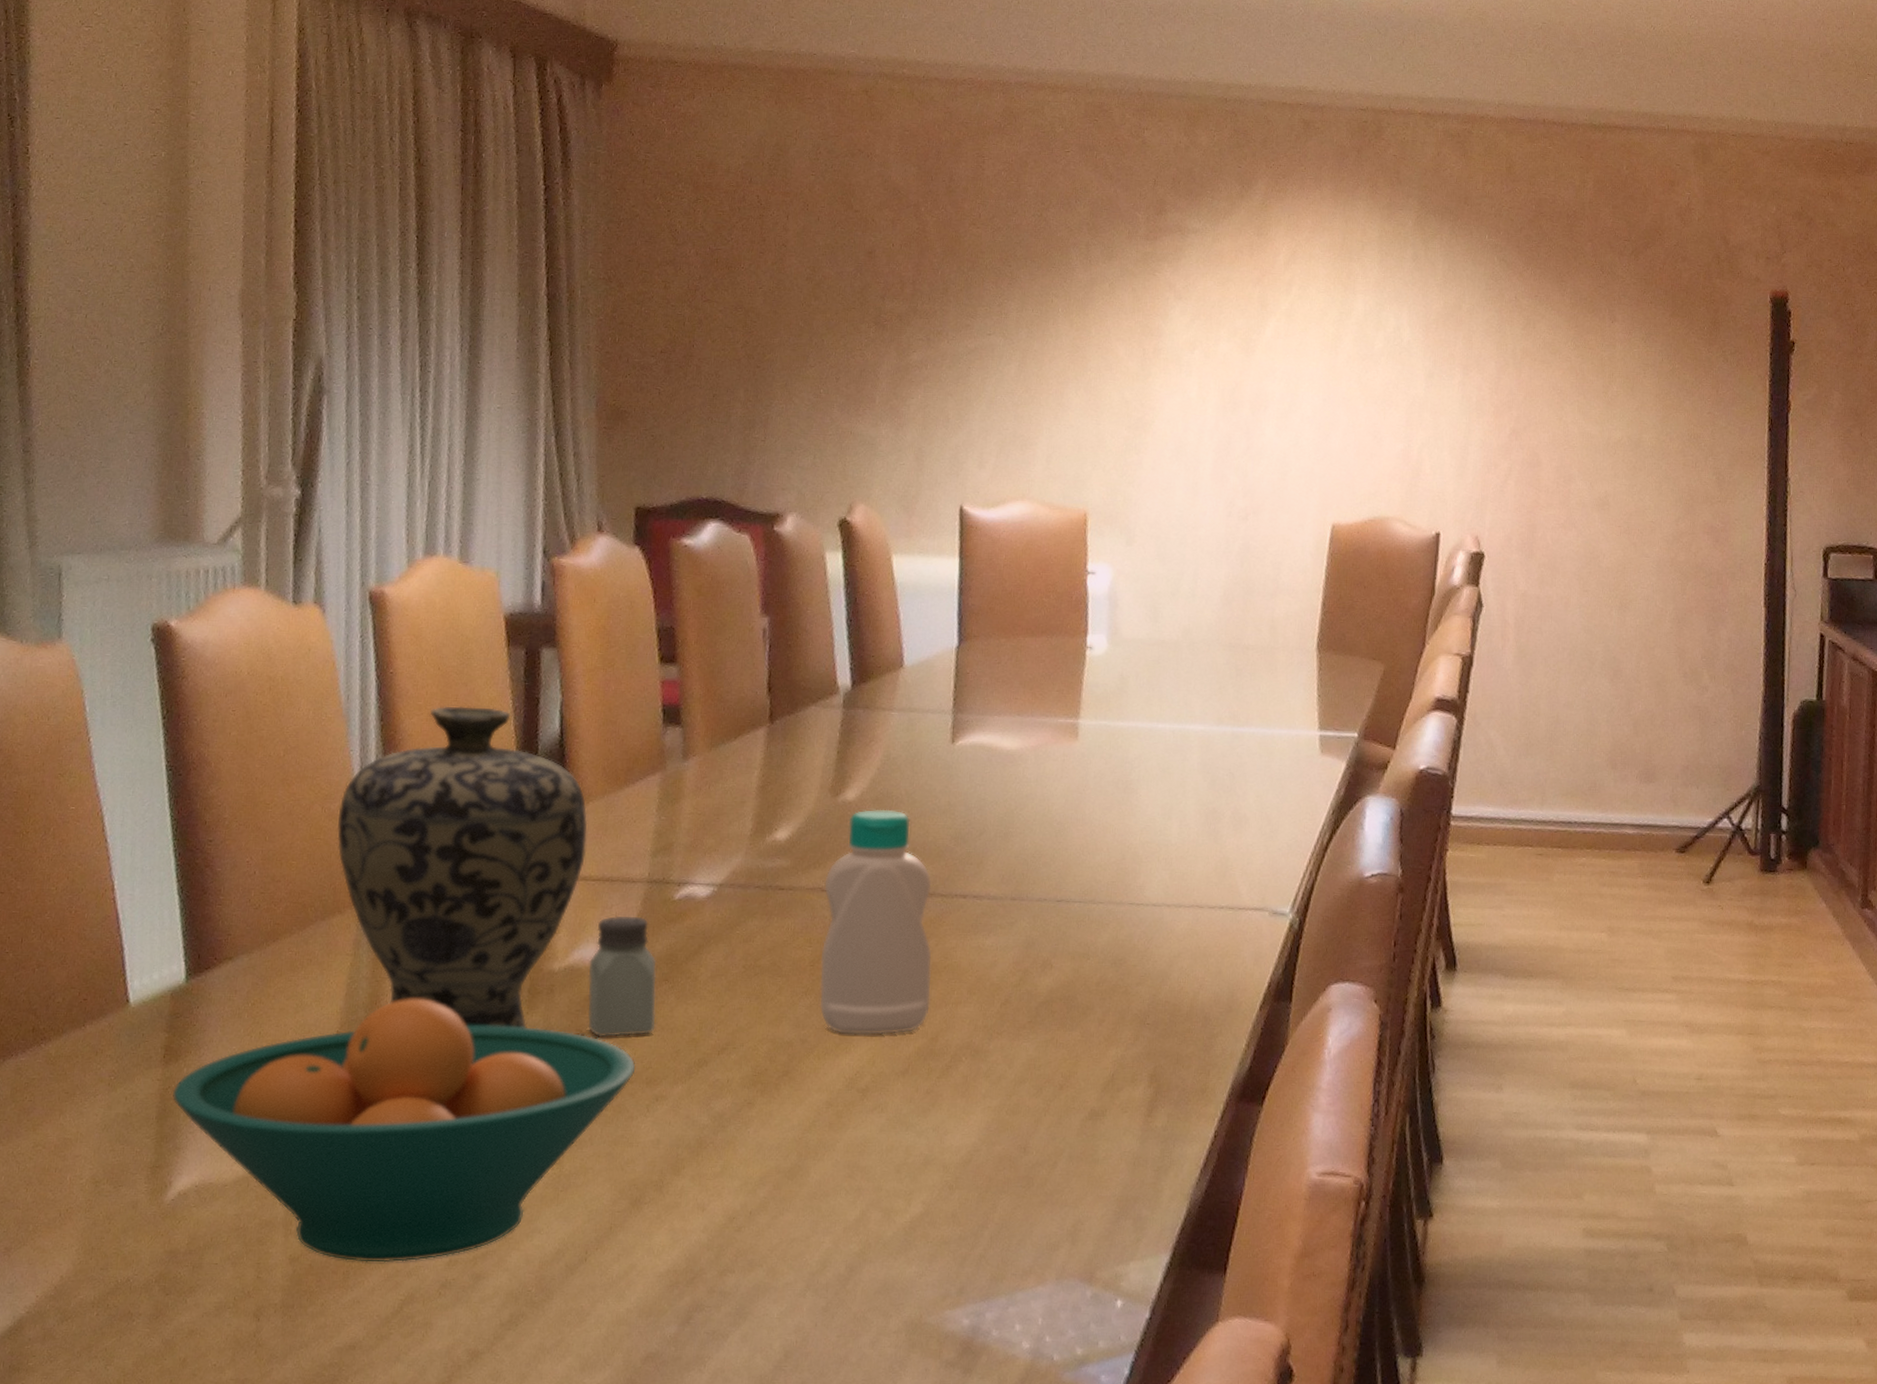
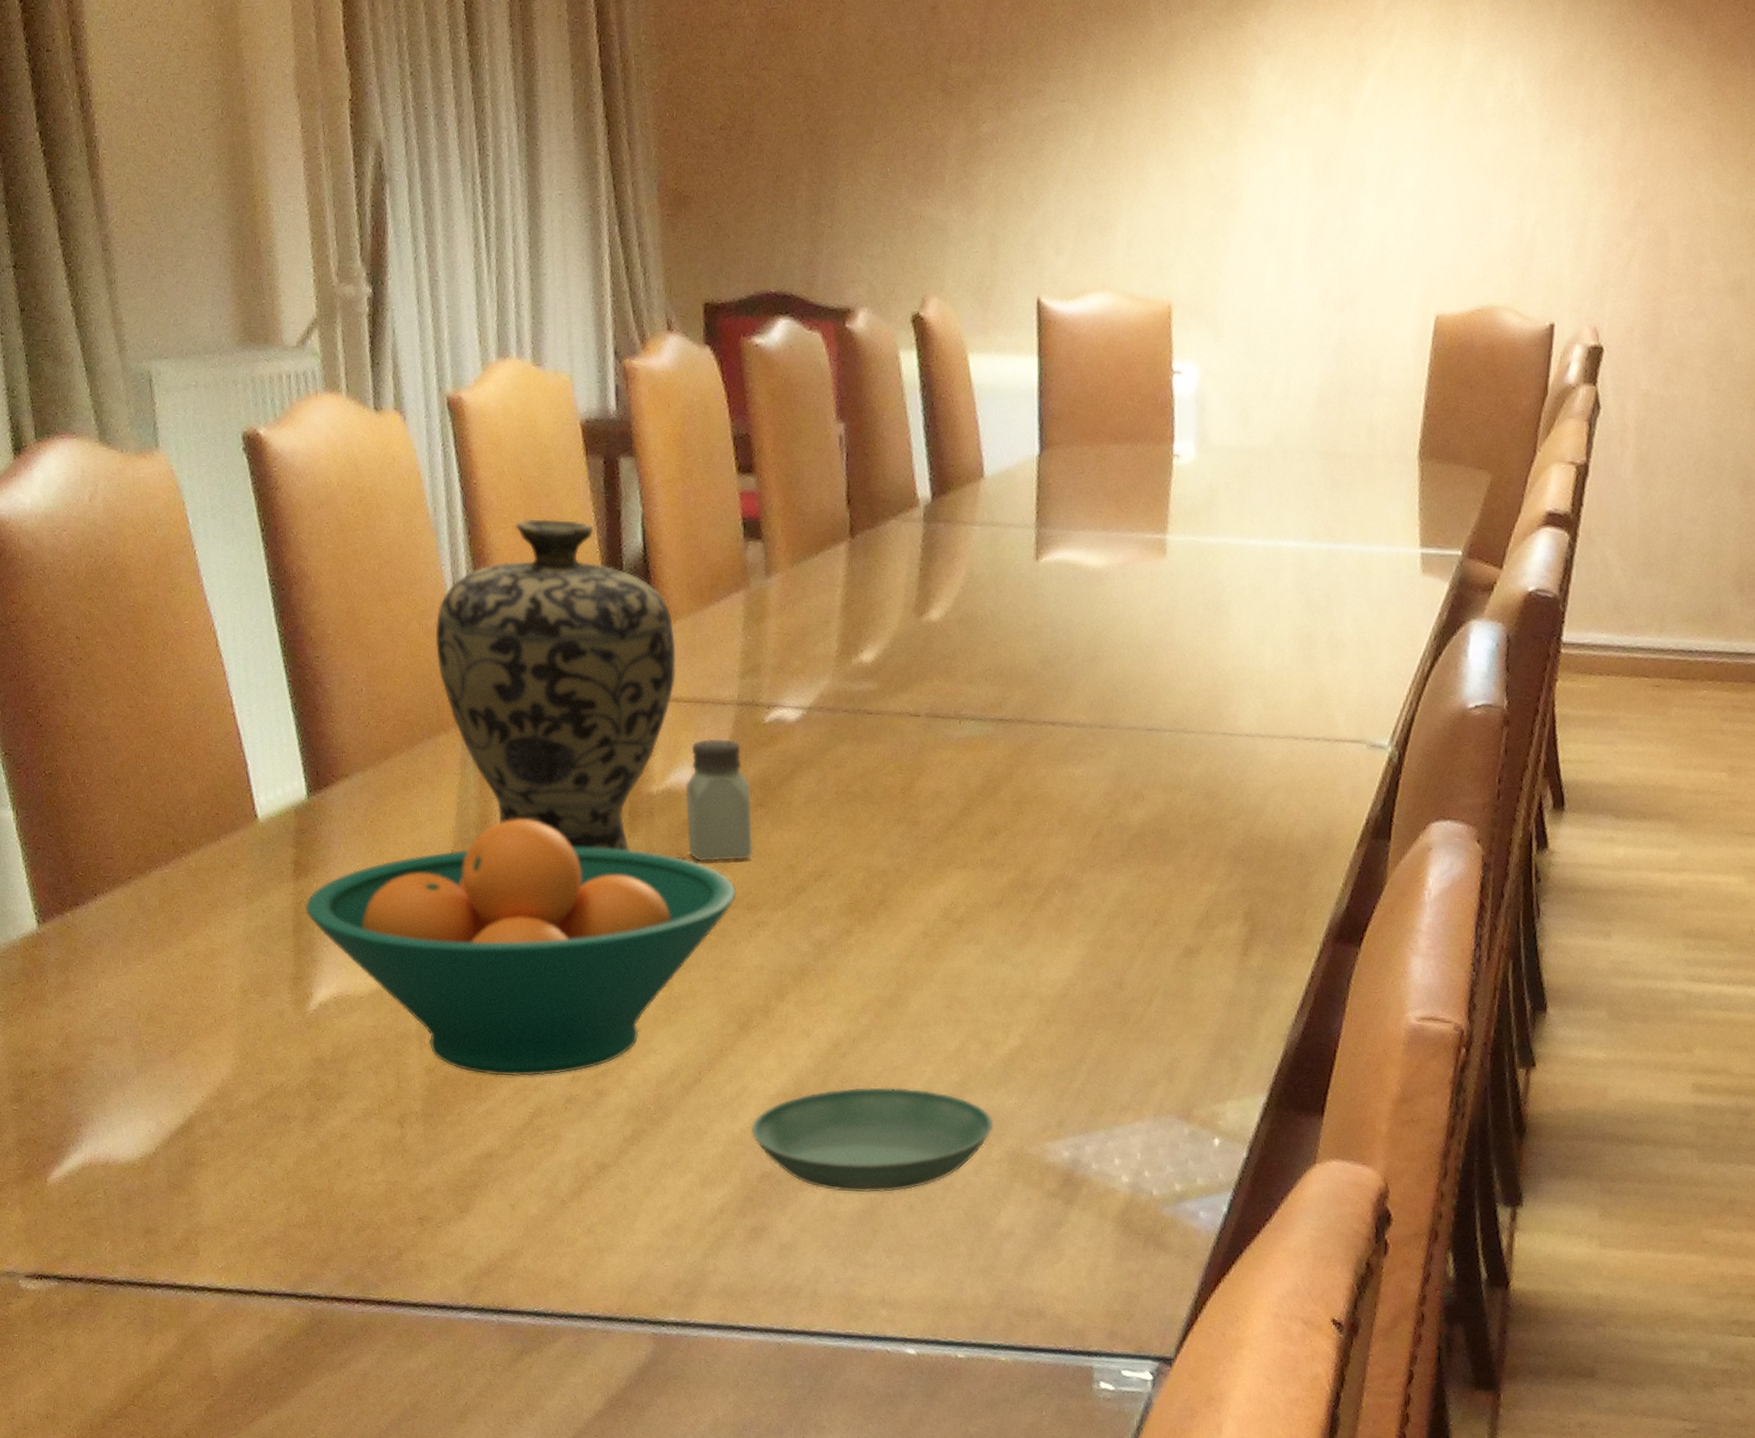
saucer: none [637,1259,892,1370] -> present [750,1087,994,1193]
bottle: present [819,809,932,1035] -> none [911,631,1022,865]

